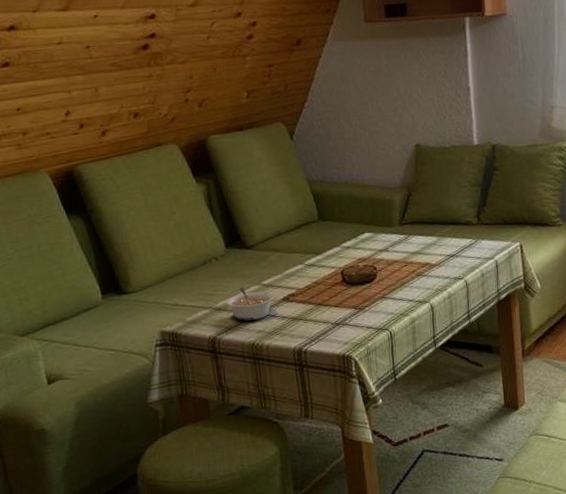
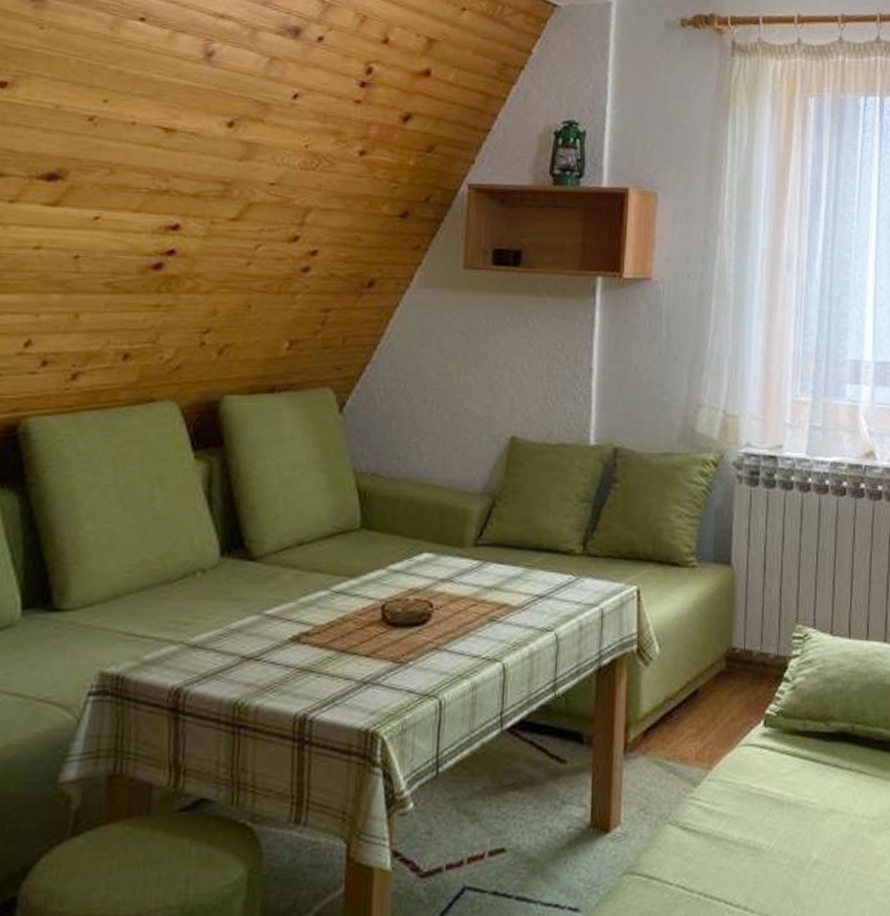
legume: present [226,287,274,321] -> none [206,616,278,667]

